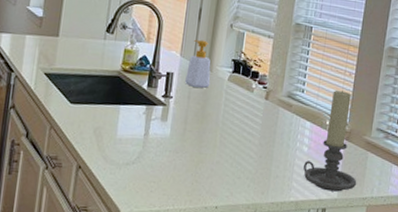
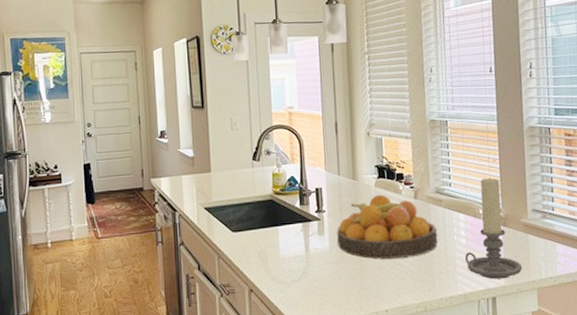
fruit bowl: none [179,89,282,157] -> present [337,194,438,260]
soap bottle: present [185,39,211,88] -> none [334,152,359,199]

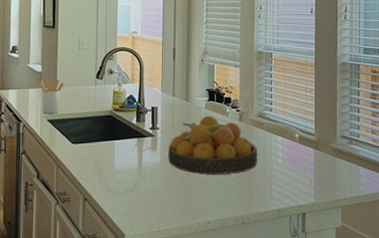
utensil holder: none [192,163,219,202] -> present [40,78,64,114]
candle holder: present [465,177,523,280] -> none [281,105,330,197]

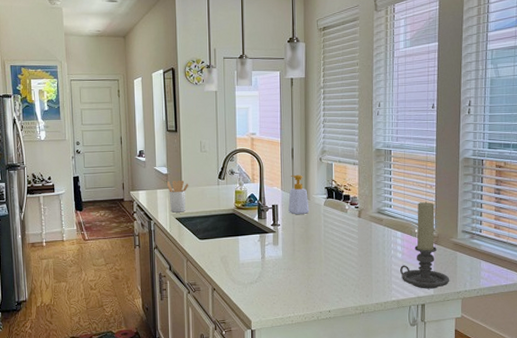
soap bottle: none [168,75,190,118] -> present [288,174,310,215]
fruit bowl: present [168,115,258,176] -> none [289,212,377,269]
candle holder: none [281,105,330,197] -> present [400,201,450,289]

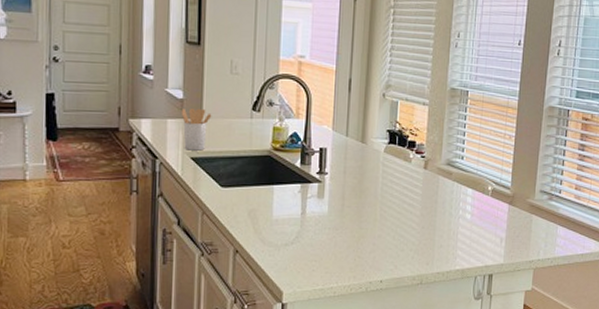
soap bottle: present [288,174,310,215] -> none [340,112,366,162]
candle holder: present [400,201,450,289] -> none [468,154,523,257]

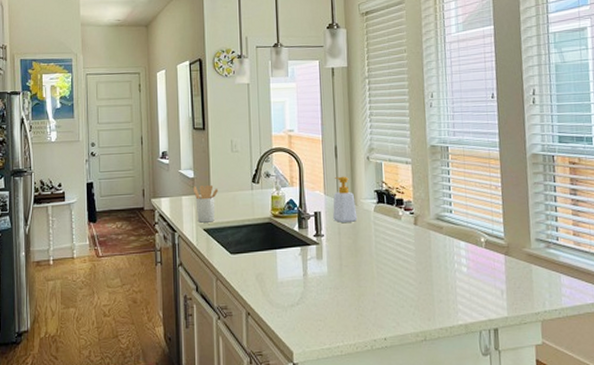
soap bottle: none [340,112,366,162] -> present [333,176,358,224]

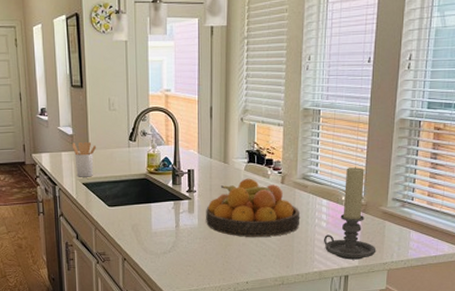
soap bottle: present [333,176,358,224] -> none [205,136,228,181]
fruit bowl: none [335,219,439,287] -> present [206,178,301,238]
candle holder: none [466,205,526,310] -> present [324,166,377,260]

